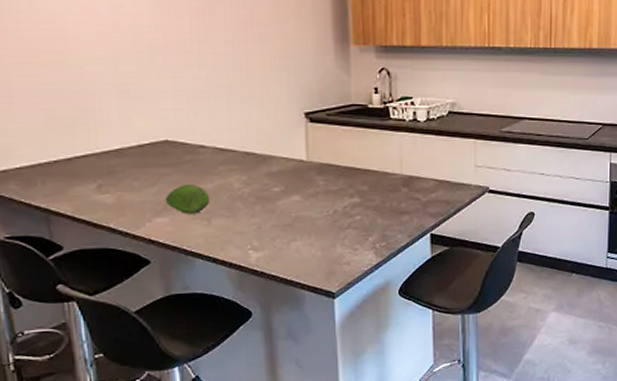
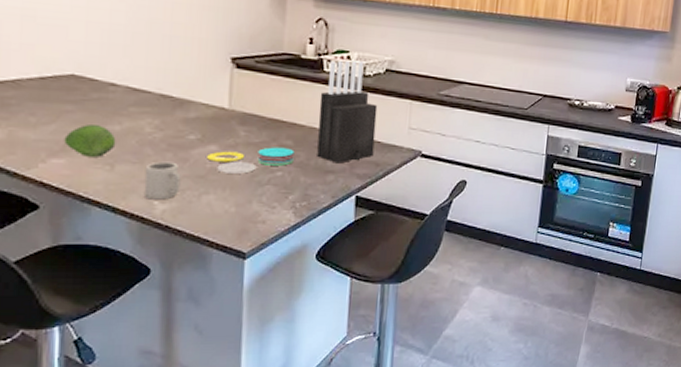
cup: none [238,213,271,249] -> present [143,161,181,200]
plate: none [292,193,370,221] -> present [207,147,295,174]
knife block: none [389,106,444,204] -> present [317,60,378,164]

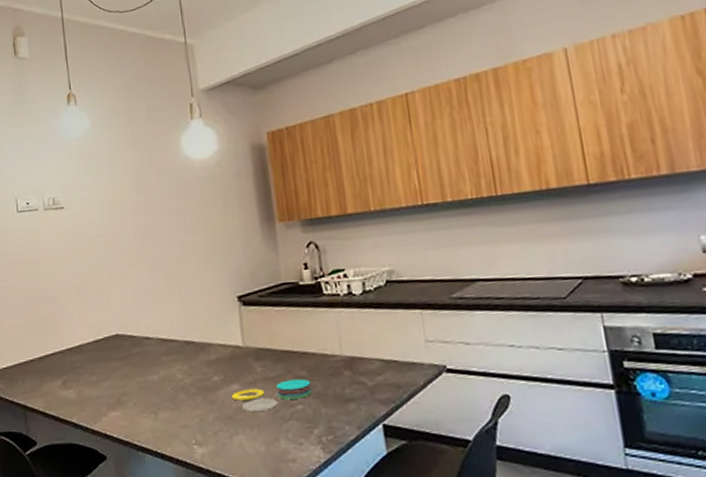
fruit: present [64,125,116,157] -> none [117,377,156,407]
cup: present [143,161,181,200] -> none [181,404,214,444]
knife block: present [317,60,378,164] -> none [324,277,393,390]

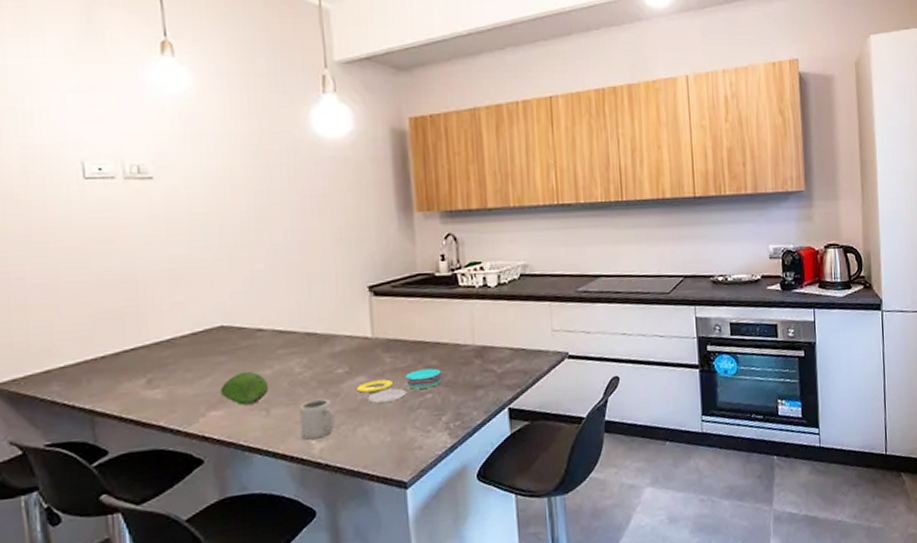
fruit: none [117,377,156,407] -> present [220,372,269,405]
cup: none [181,404,214,444] -> present [299,398,335,440]

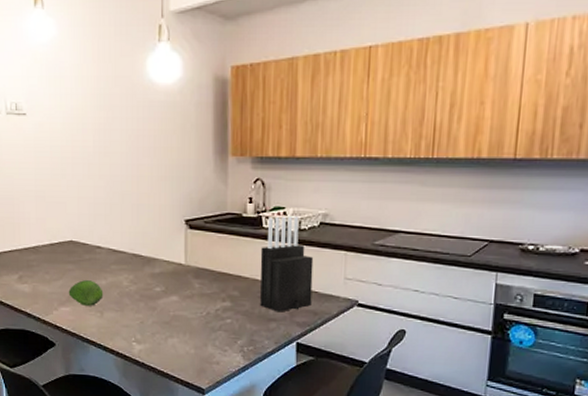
cup: present [299,398,335,440] -> none [125,309,151,342]
plate: present [357,368,442,403] -> none [170,297,241,321]
knife block: none [459,270,520,377] -> present [260,216,314,312]

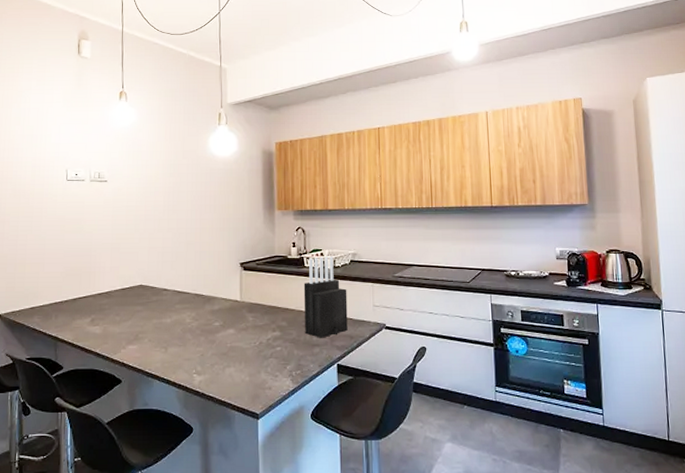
fruit: present [68,280,104,306] -> none [136,319,168,343]

